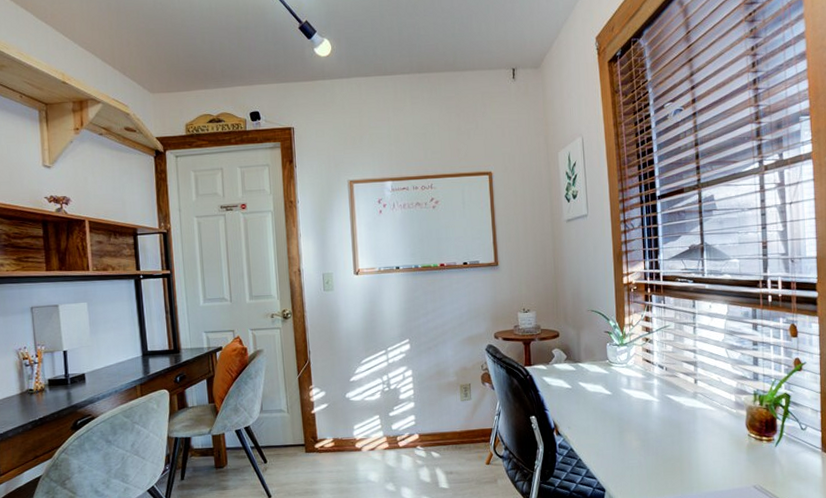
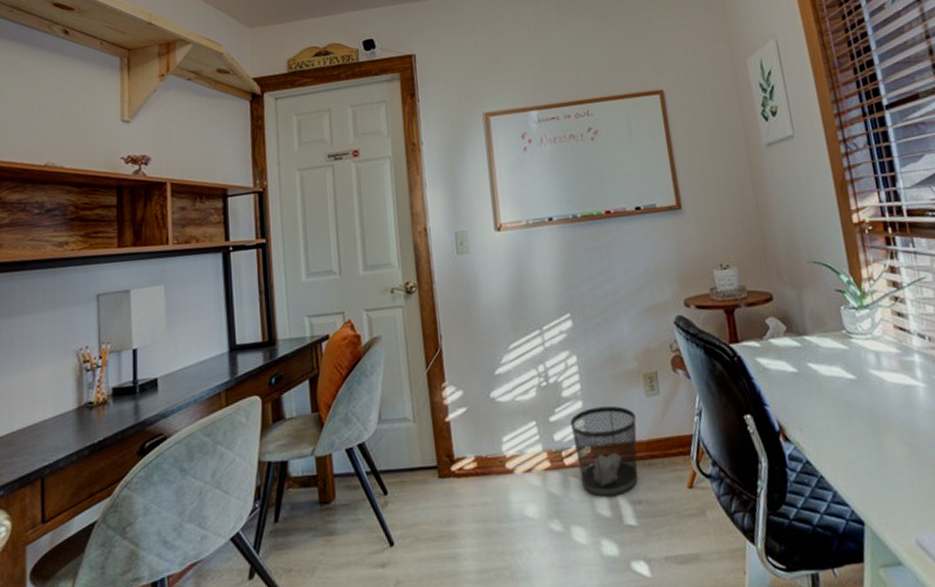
waste bin: none [404,406,453,468] -> present [569,405,638,497]

